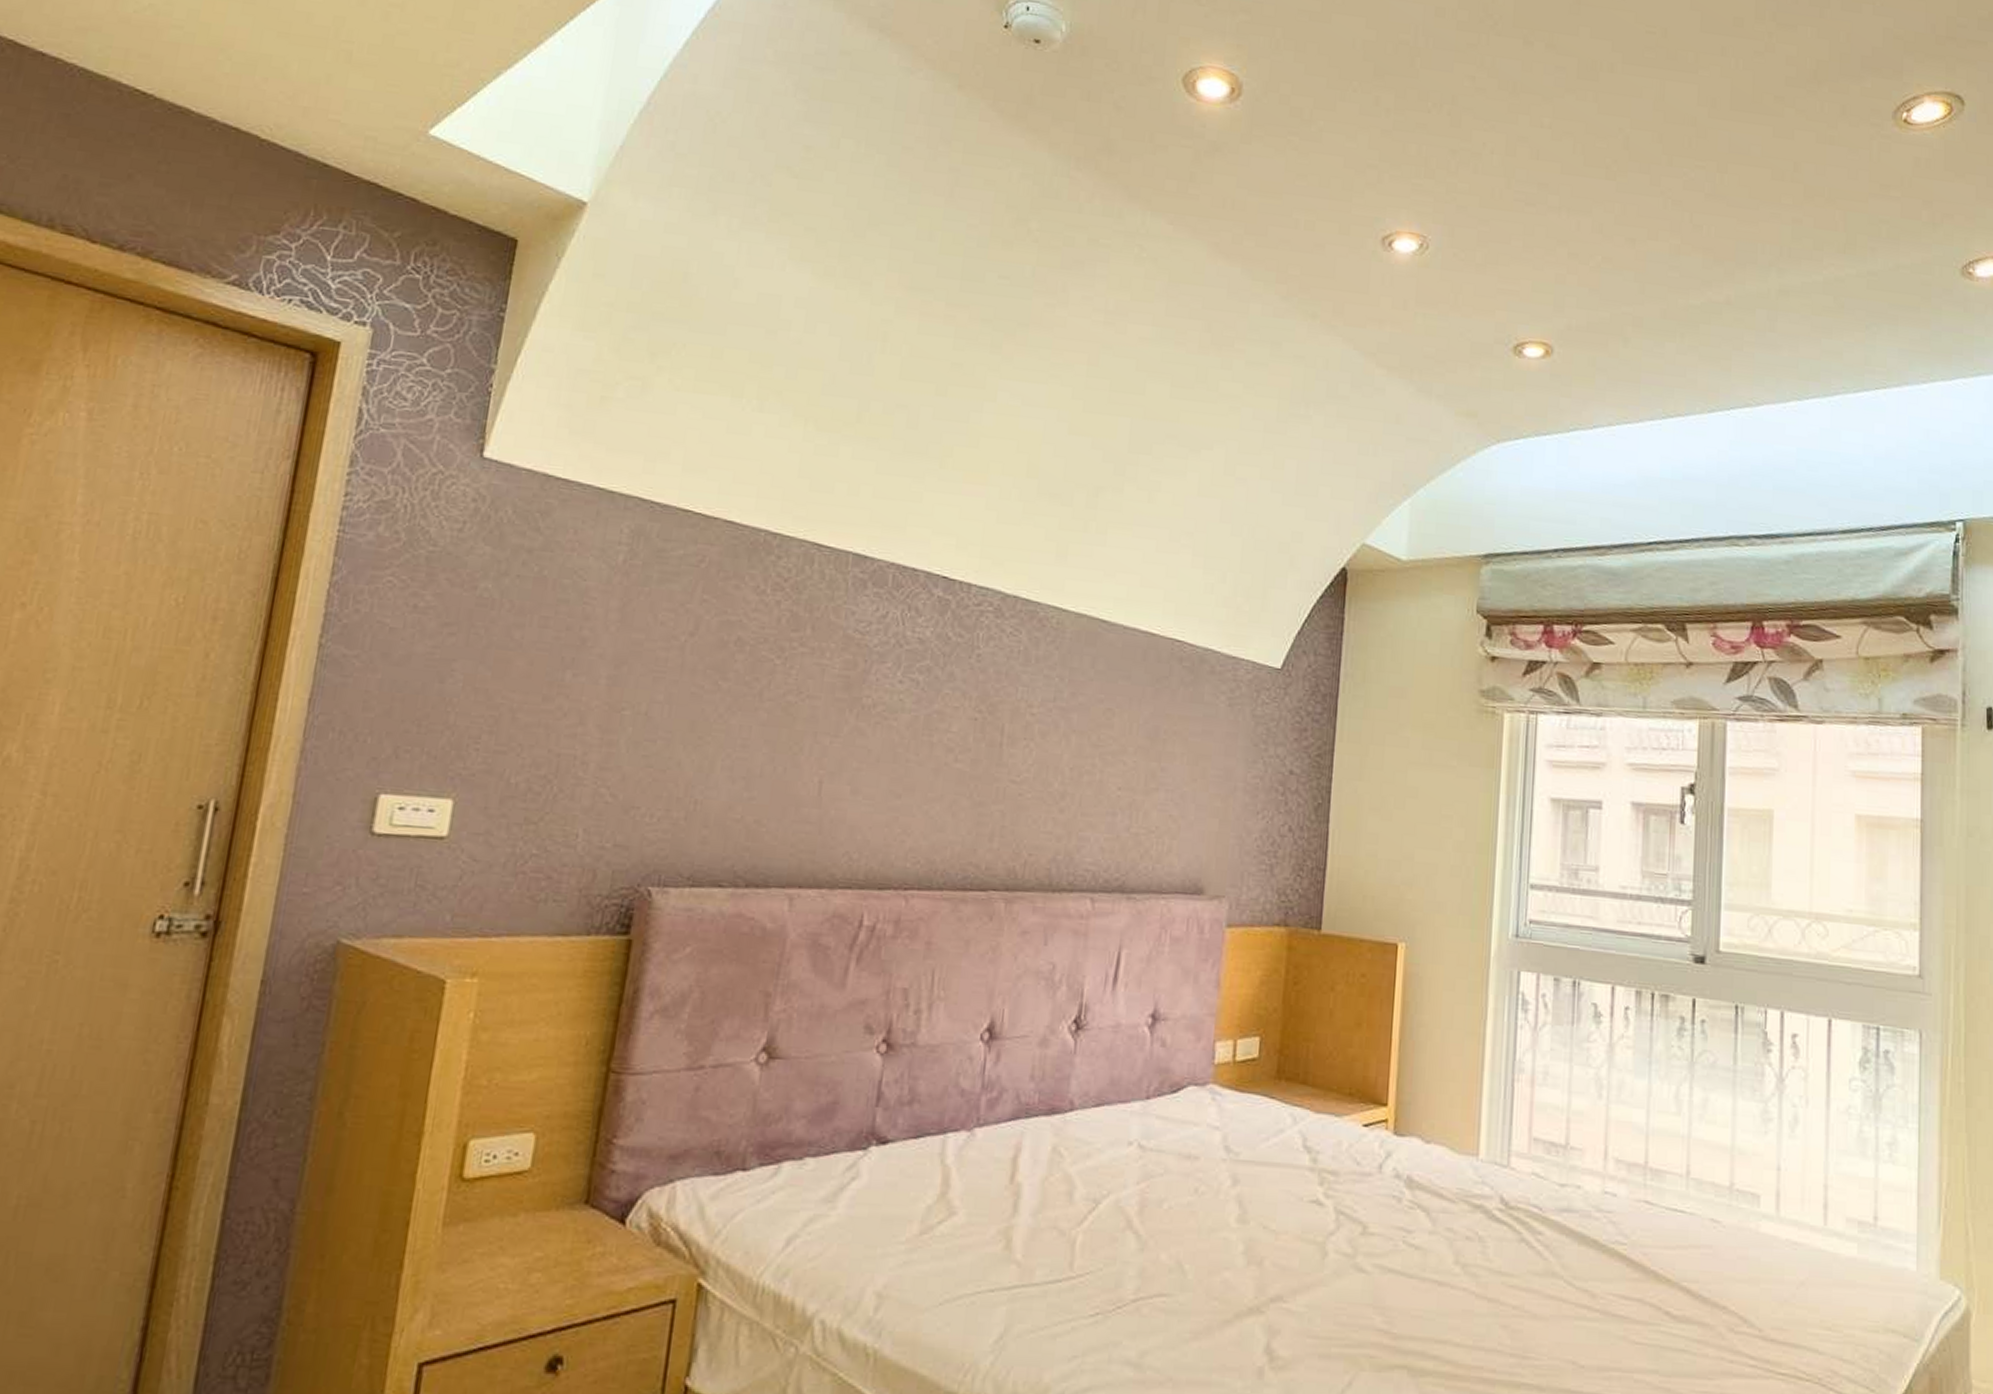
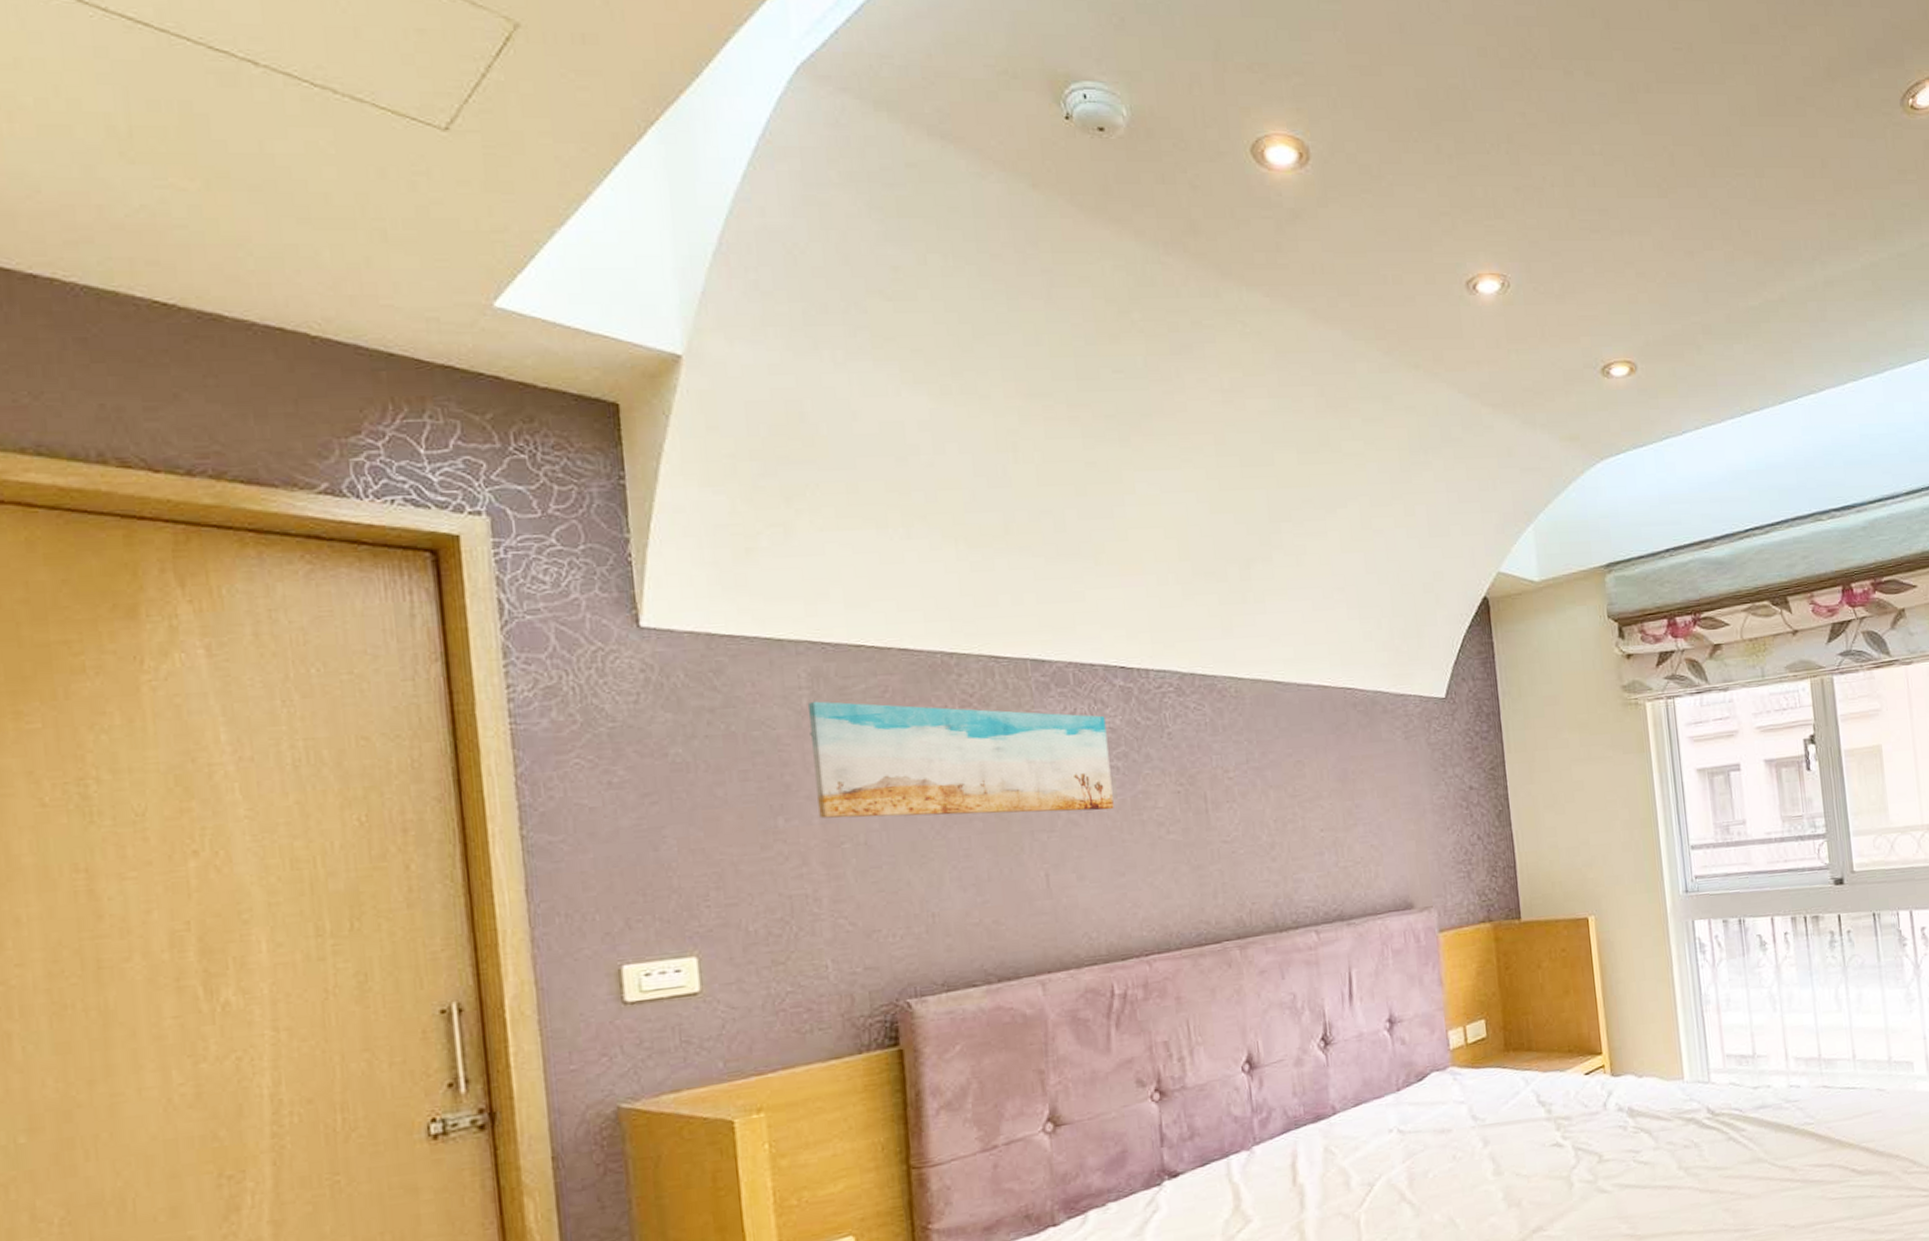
wall art: none [607,559,916,725] -> present [809,701,1114,819]

